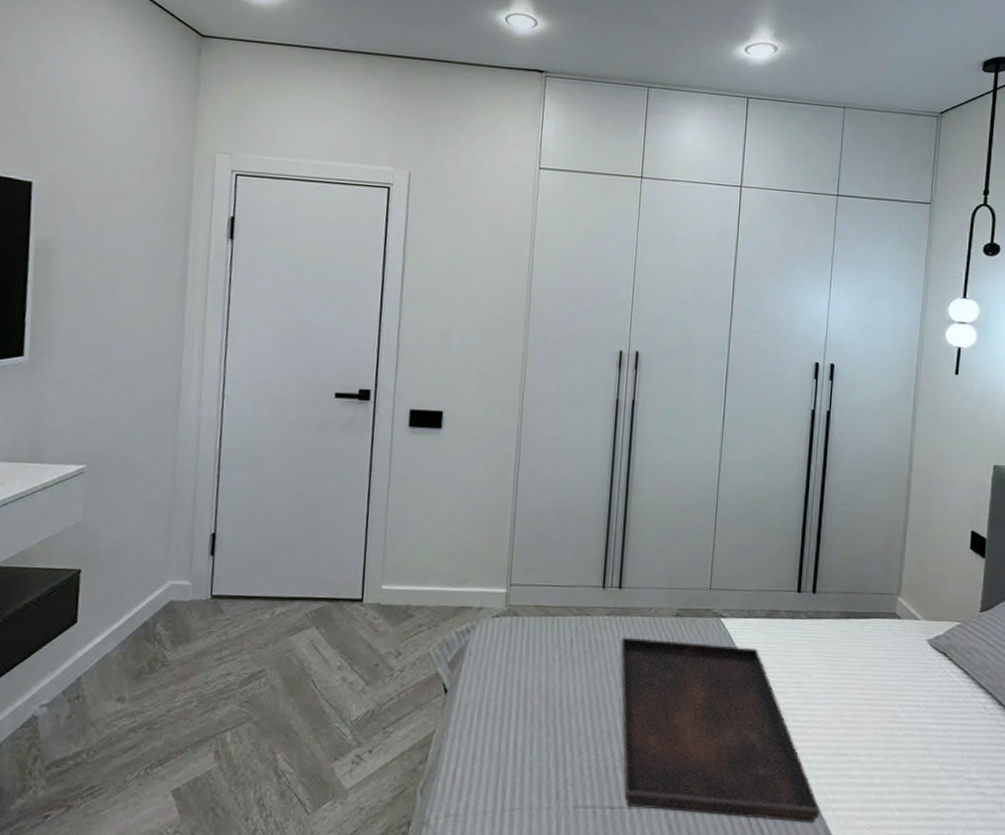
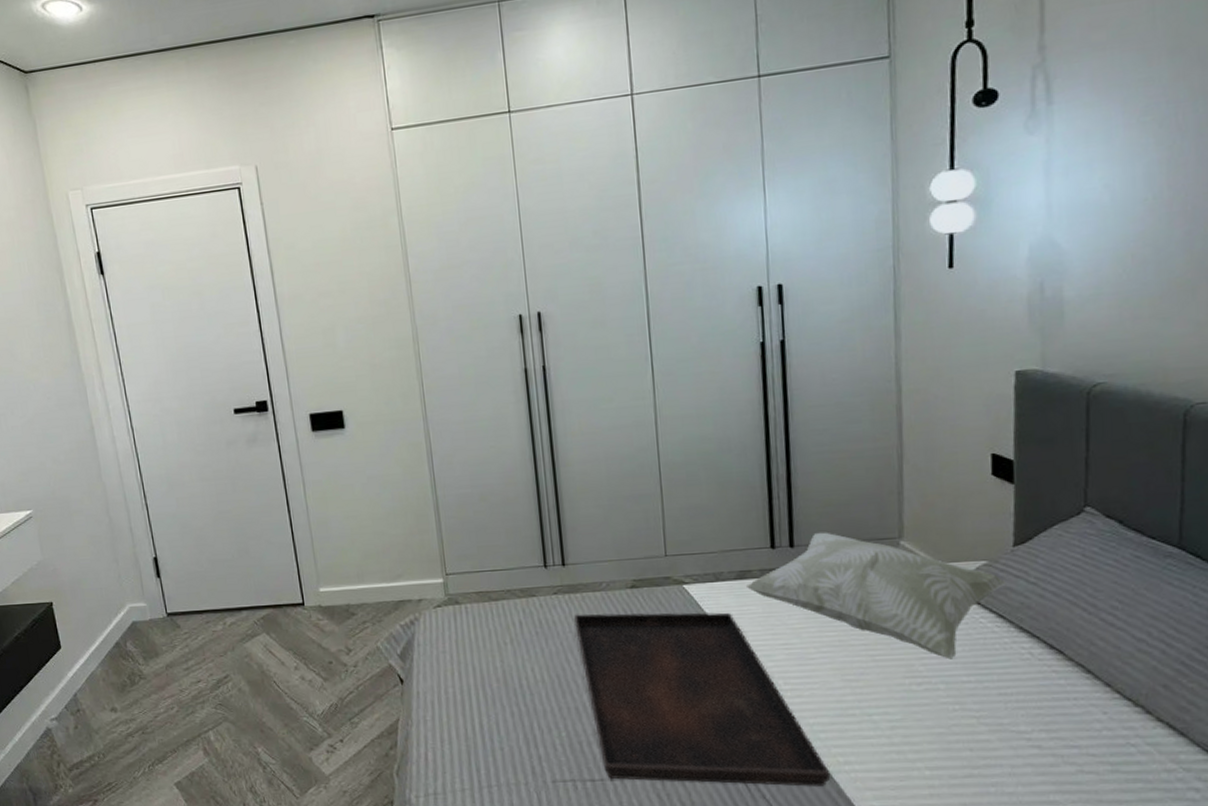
decorative pillow: none [772,582,973,708] -> present [745,532,1007,660]

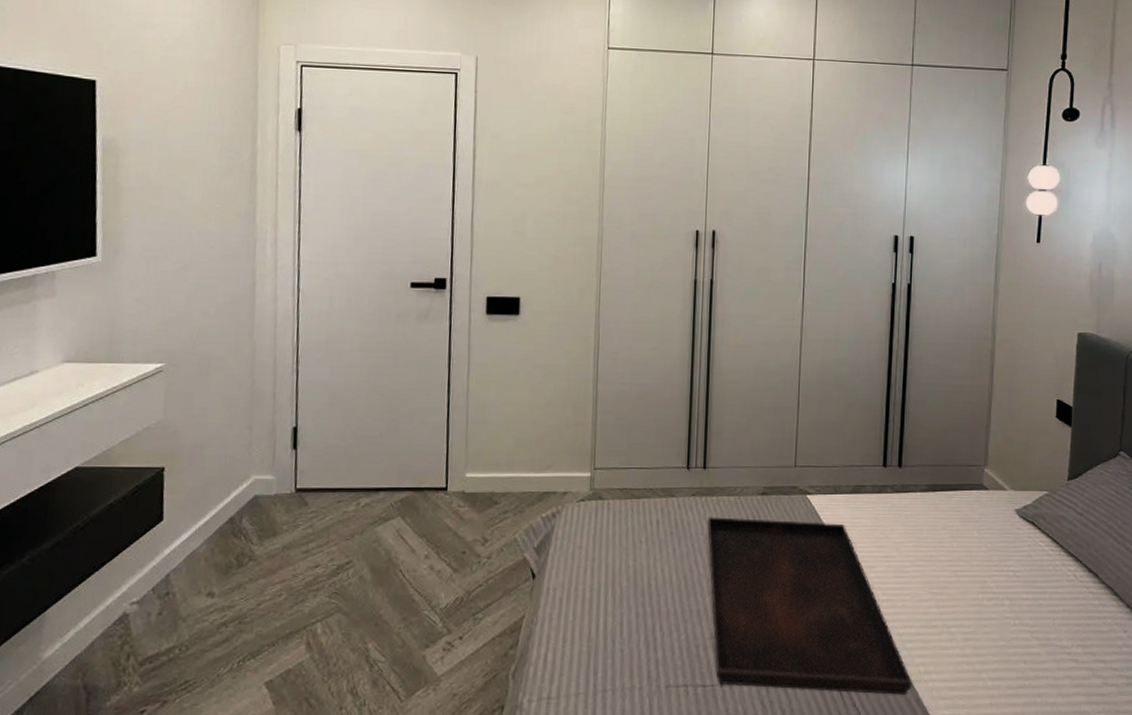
decorative pillow: present [745,532,1007,660] -> none [859,455,1061,578]

